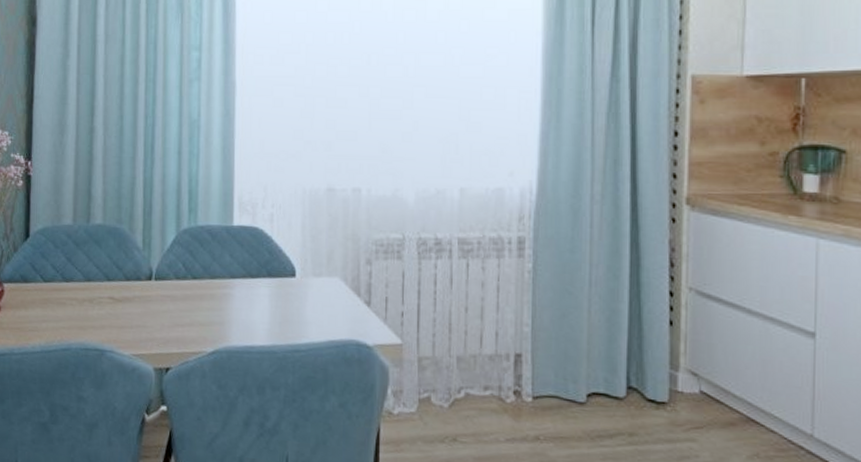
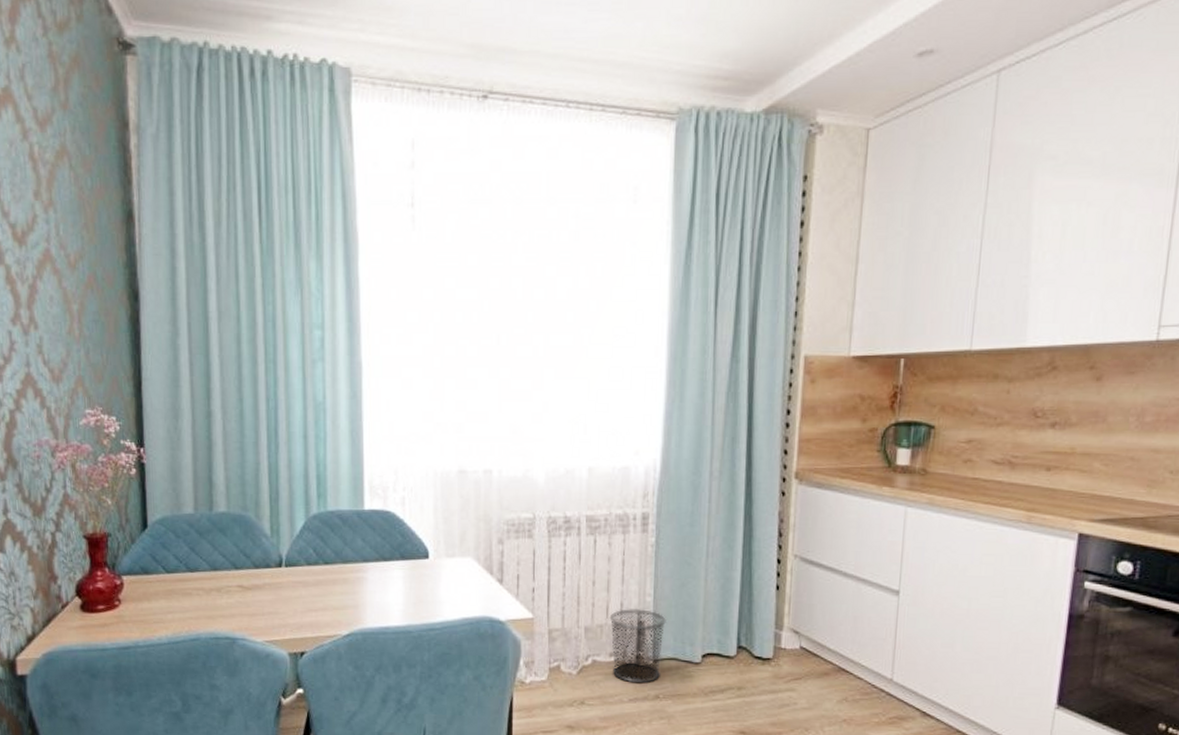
waste bin: none [483,338,546,423] -> present [609,609,666,684]

